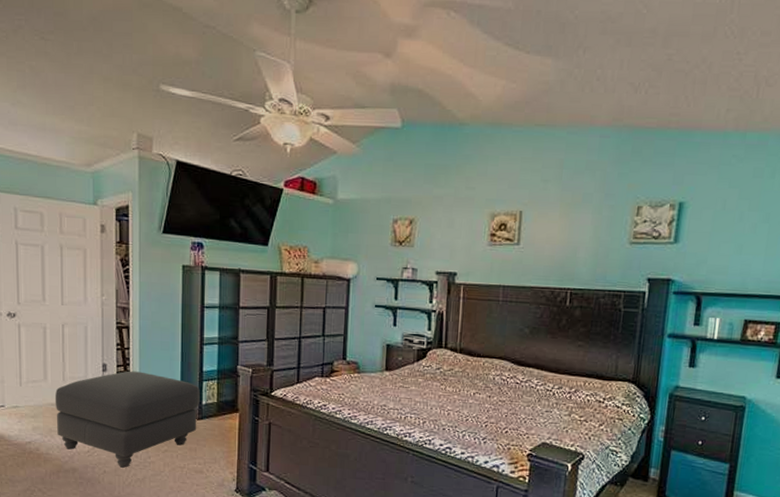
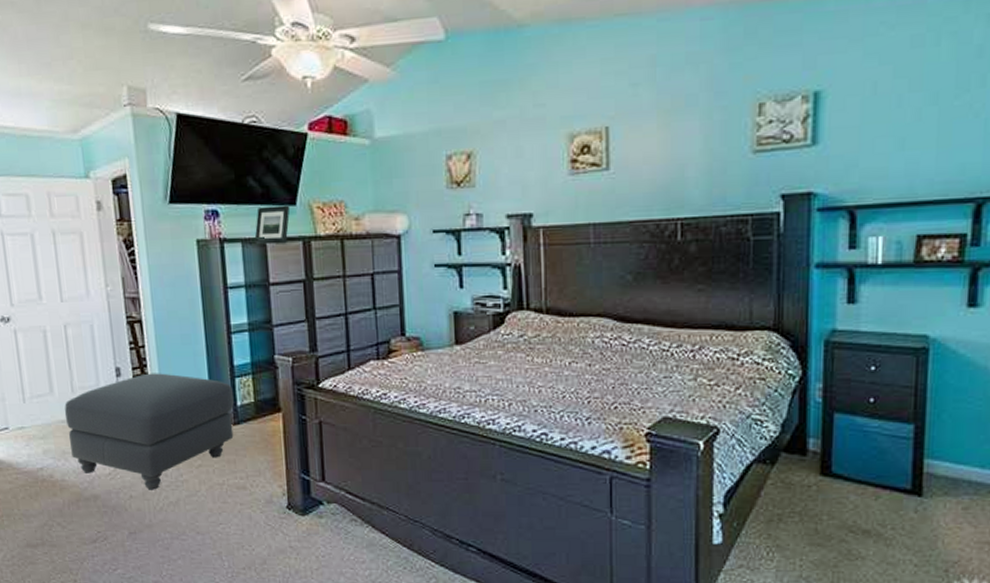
picture frame: none [231,244,263,276] -> present [254,205,291,245]

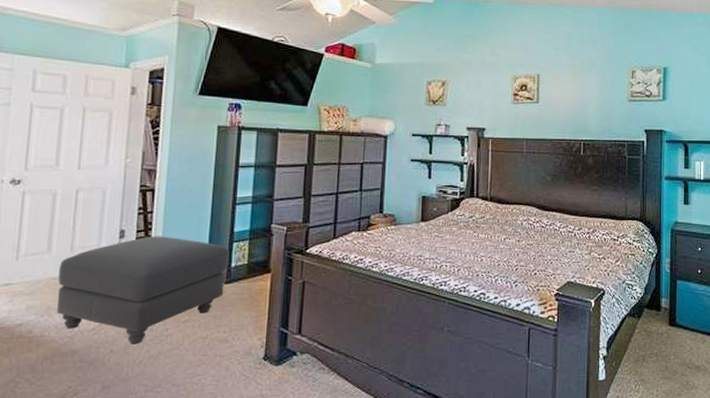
picture frame: present [254,205,291,245] -> none [268,104,302,135]

